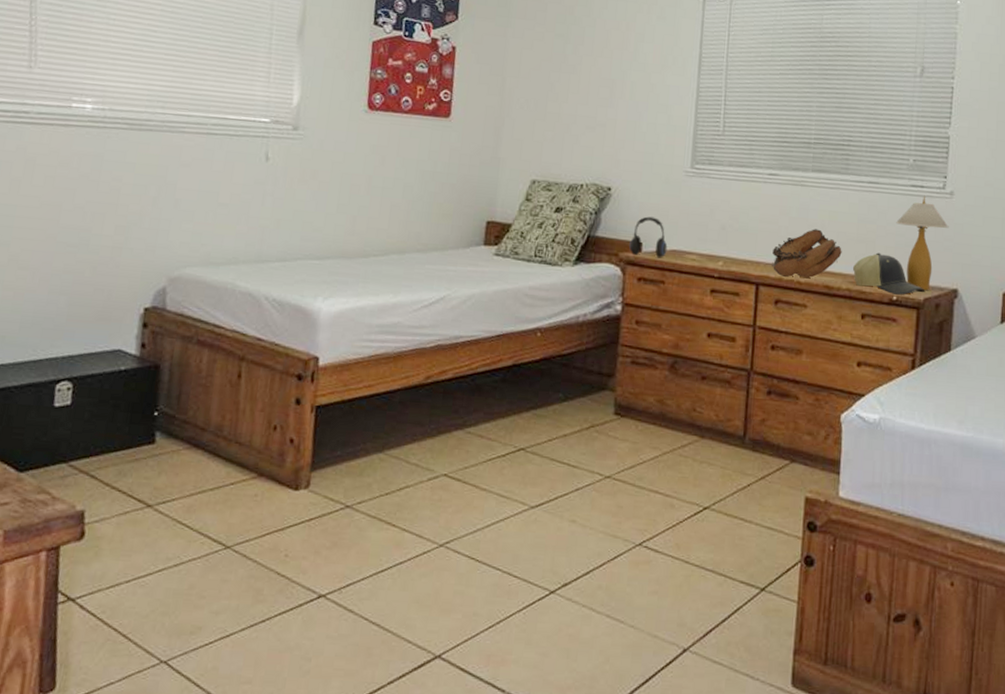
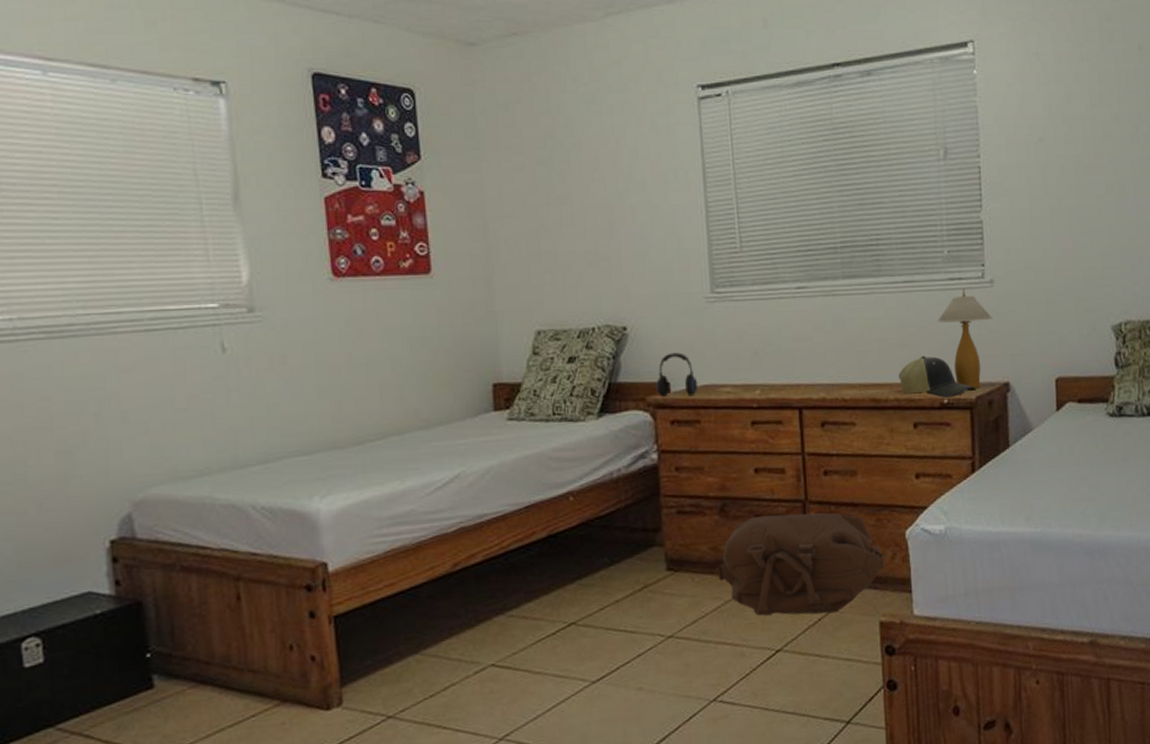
duffel bag: none [659,378,818,482] -> present [716,512,885,616]
baseball glove: present [772,229,842,279] -> none [812,340,885,397]

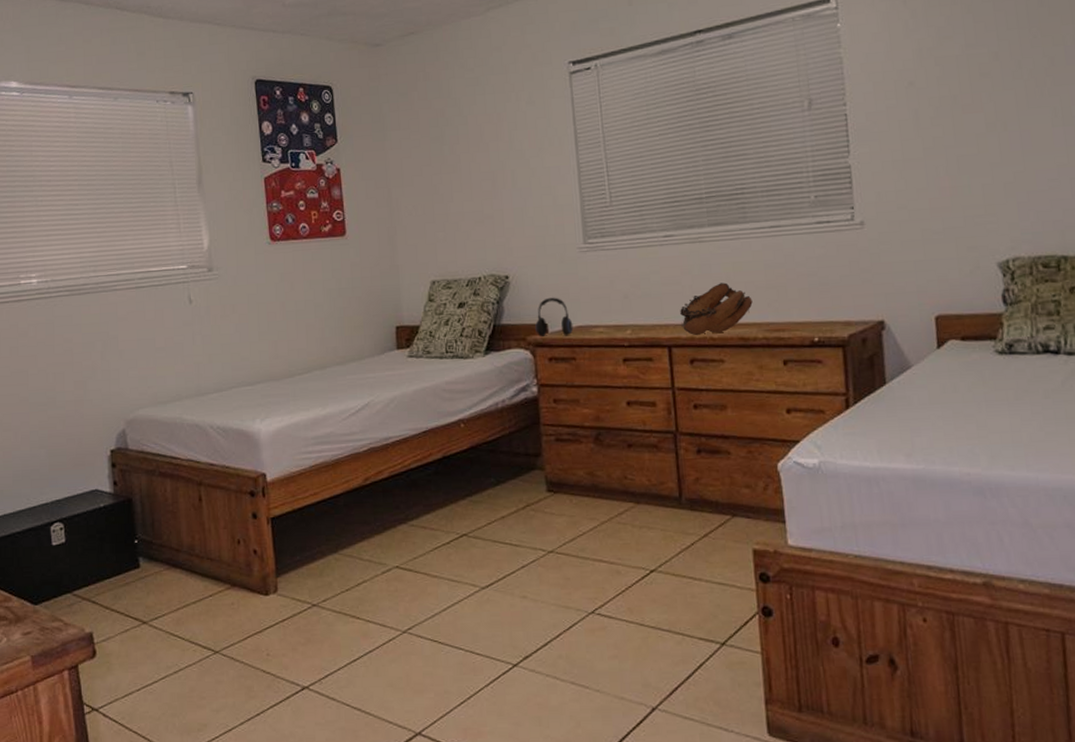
duffel bag: present [716,512,885,616] -> none [592,444,757,539]
baseball glove: none [812,340,885,397] -> present [680,282,753,336]
baseball cap: present [898,355,975,398] -> none [766,296,847,337]
table lamp: present [937,287,993,389] -> none [806,230,864,327]

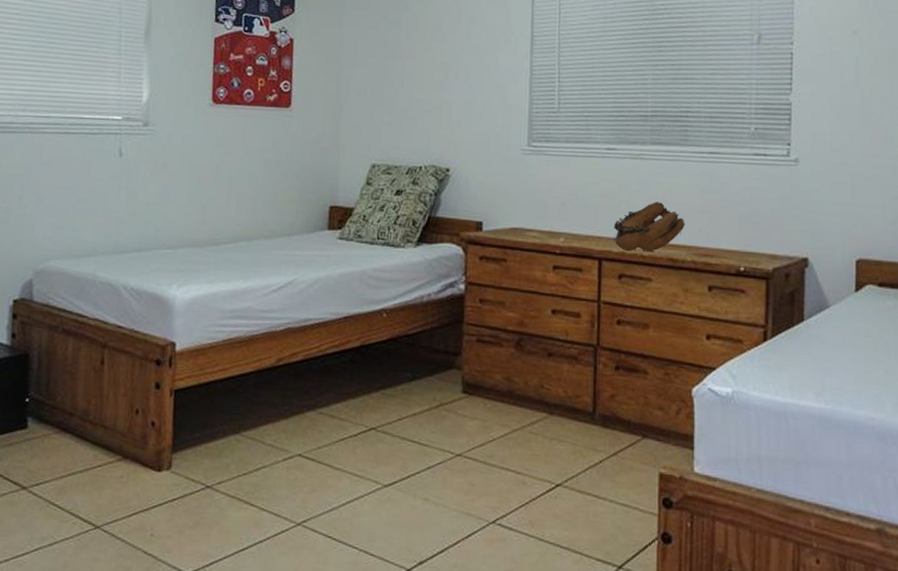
headphones: present [535,297,574,338] -> none [470,195,508,237]

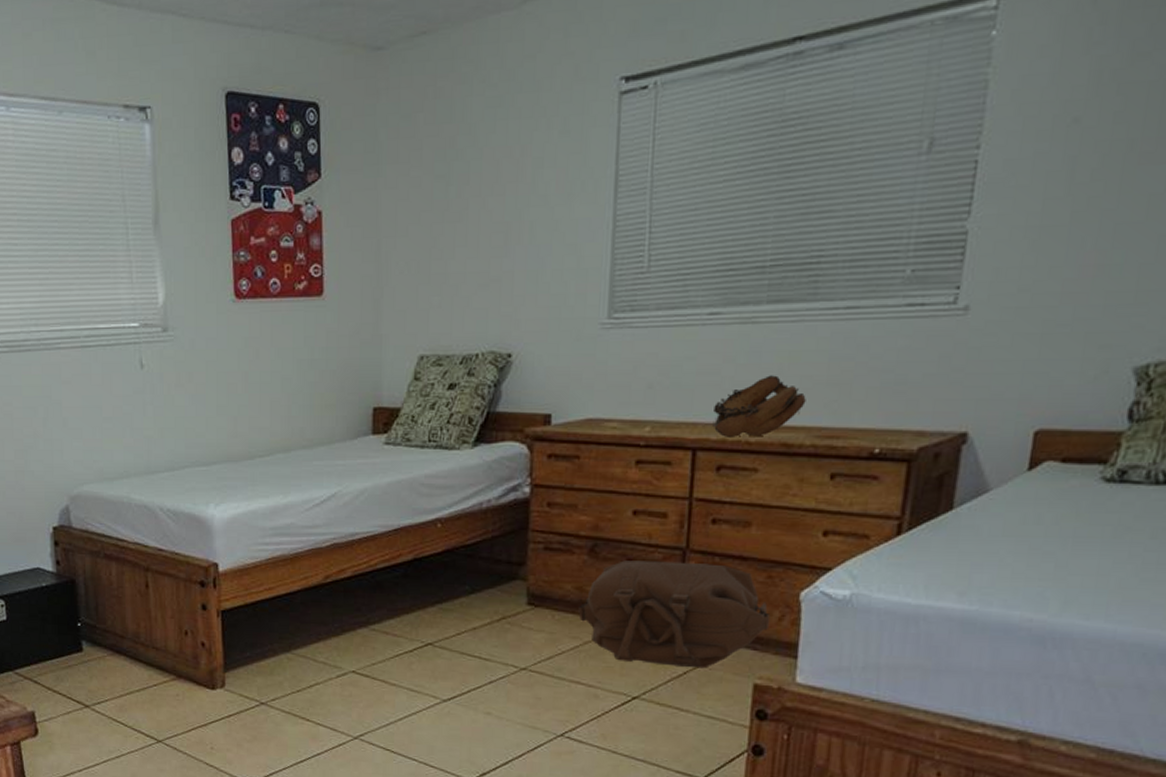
duffel bag: none [507,354,669,458] -> present [578,560,771,669]

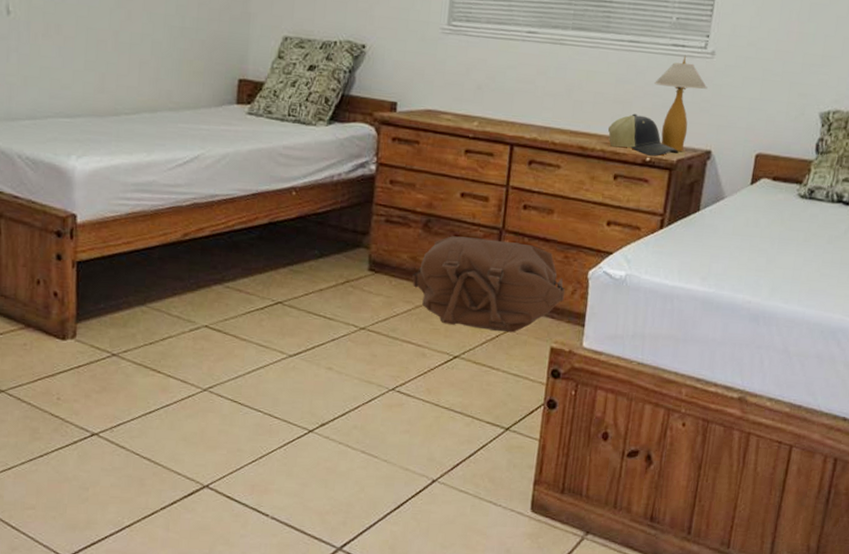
baseball glove: present [712,375,806,439] -> none [527,89,598,139]
baseball cap: none [819,396,919,448] -> present [607,113,678,157]
table lamp: none [883,315,960,438] -> present [654,55,708,152]

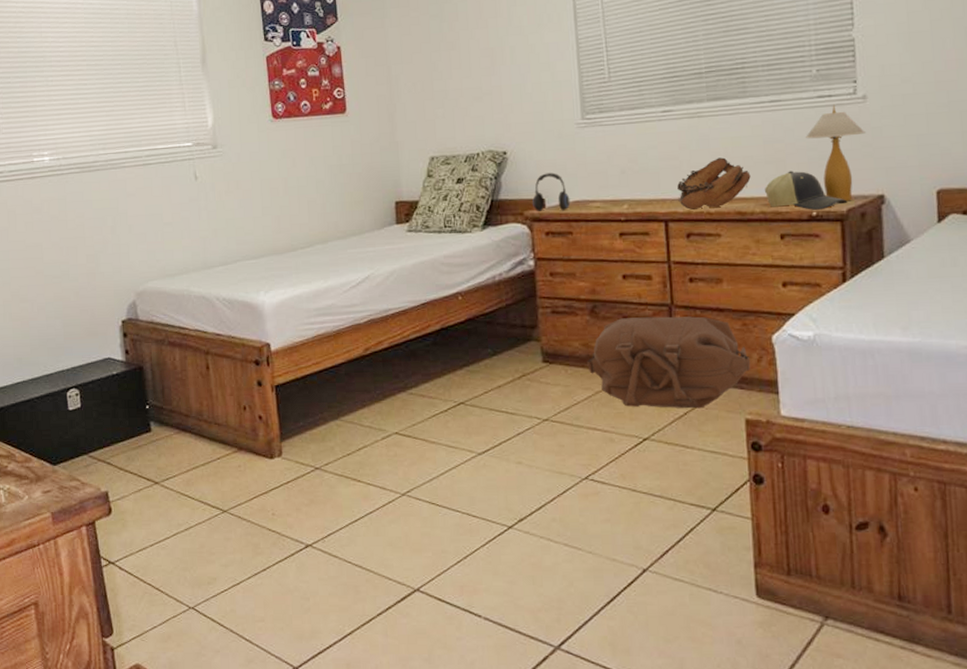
headphones: none [384,75,423,118] -> present [532,172,570,212]
baseball glove: none [527,89,598,139] -> present [677,157,751,211]

